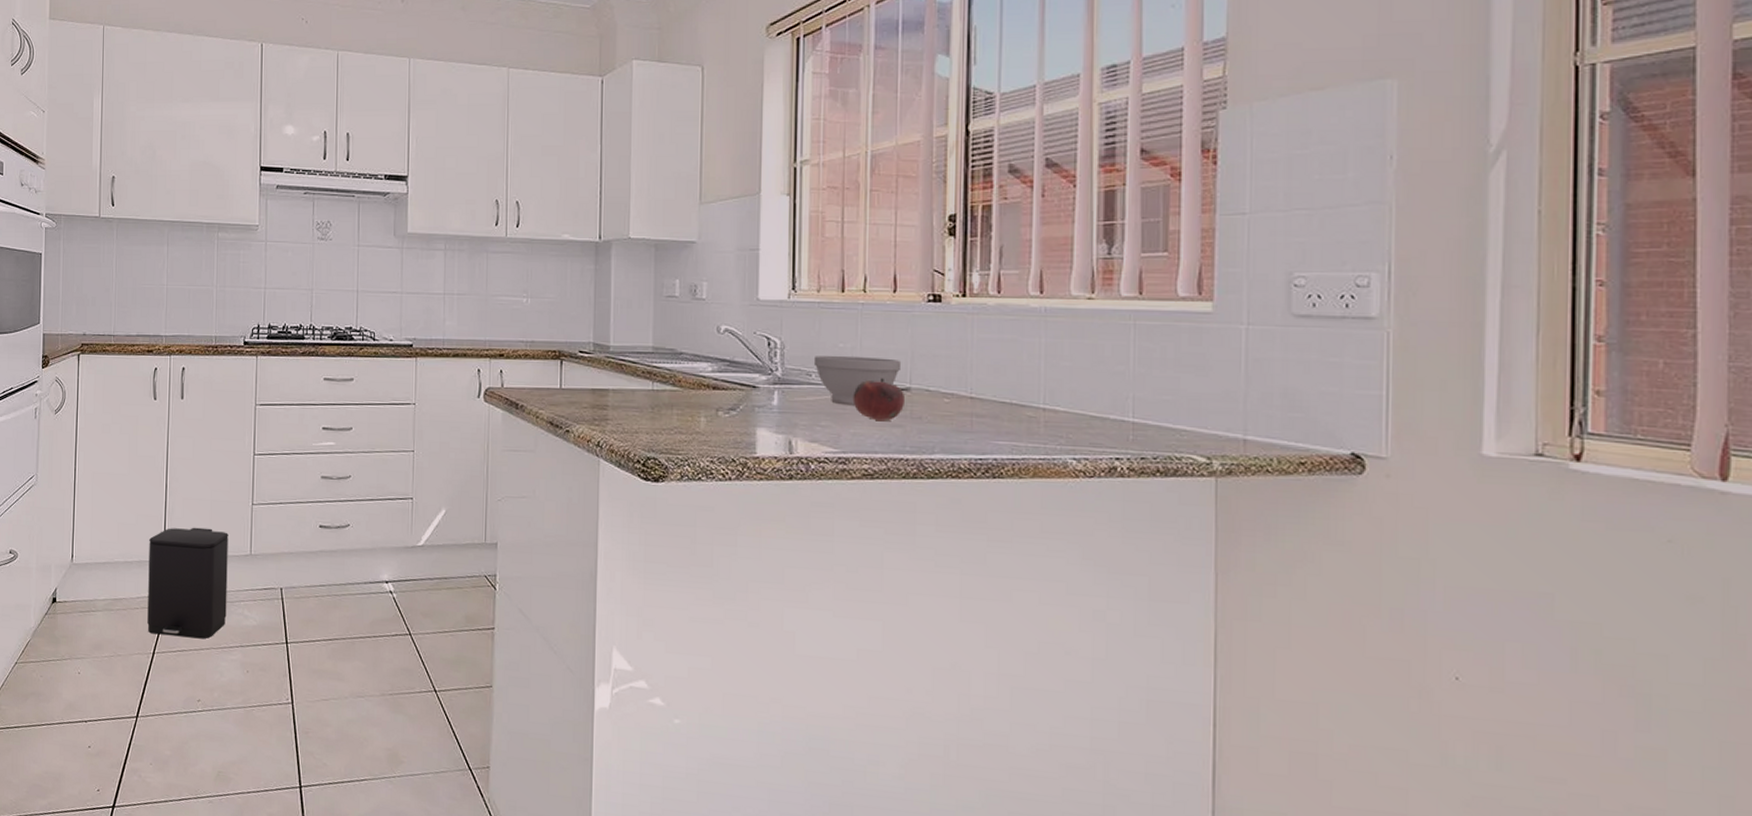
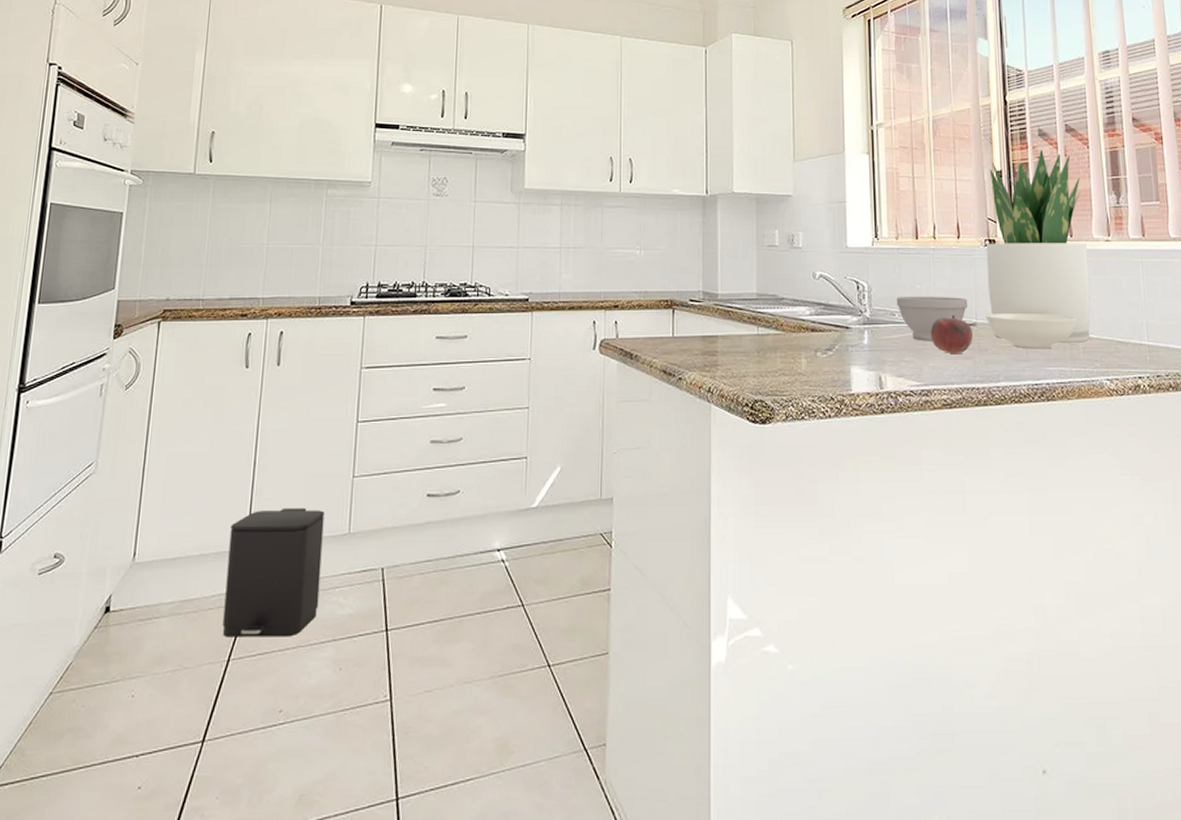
bowl: none [922,378,1040,421] -> present [985,312,1077,349]
planter: none [927,189,1061,416] -> present [986,149,1091,344]

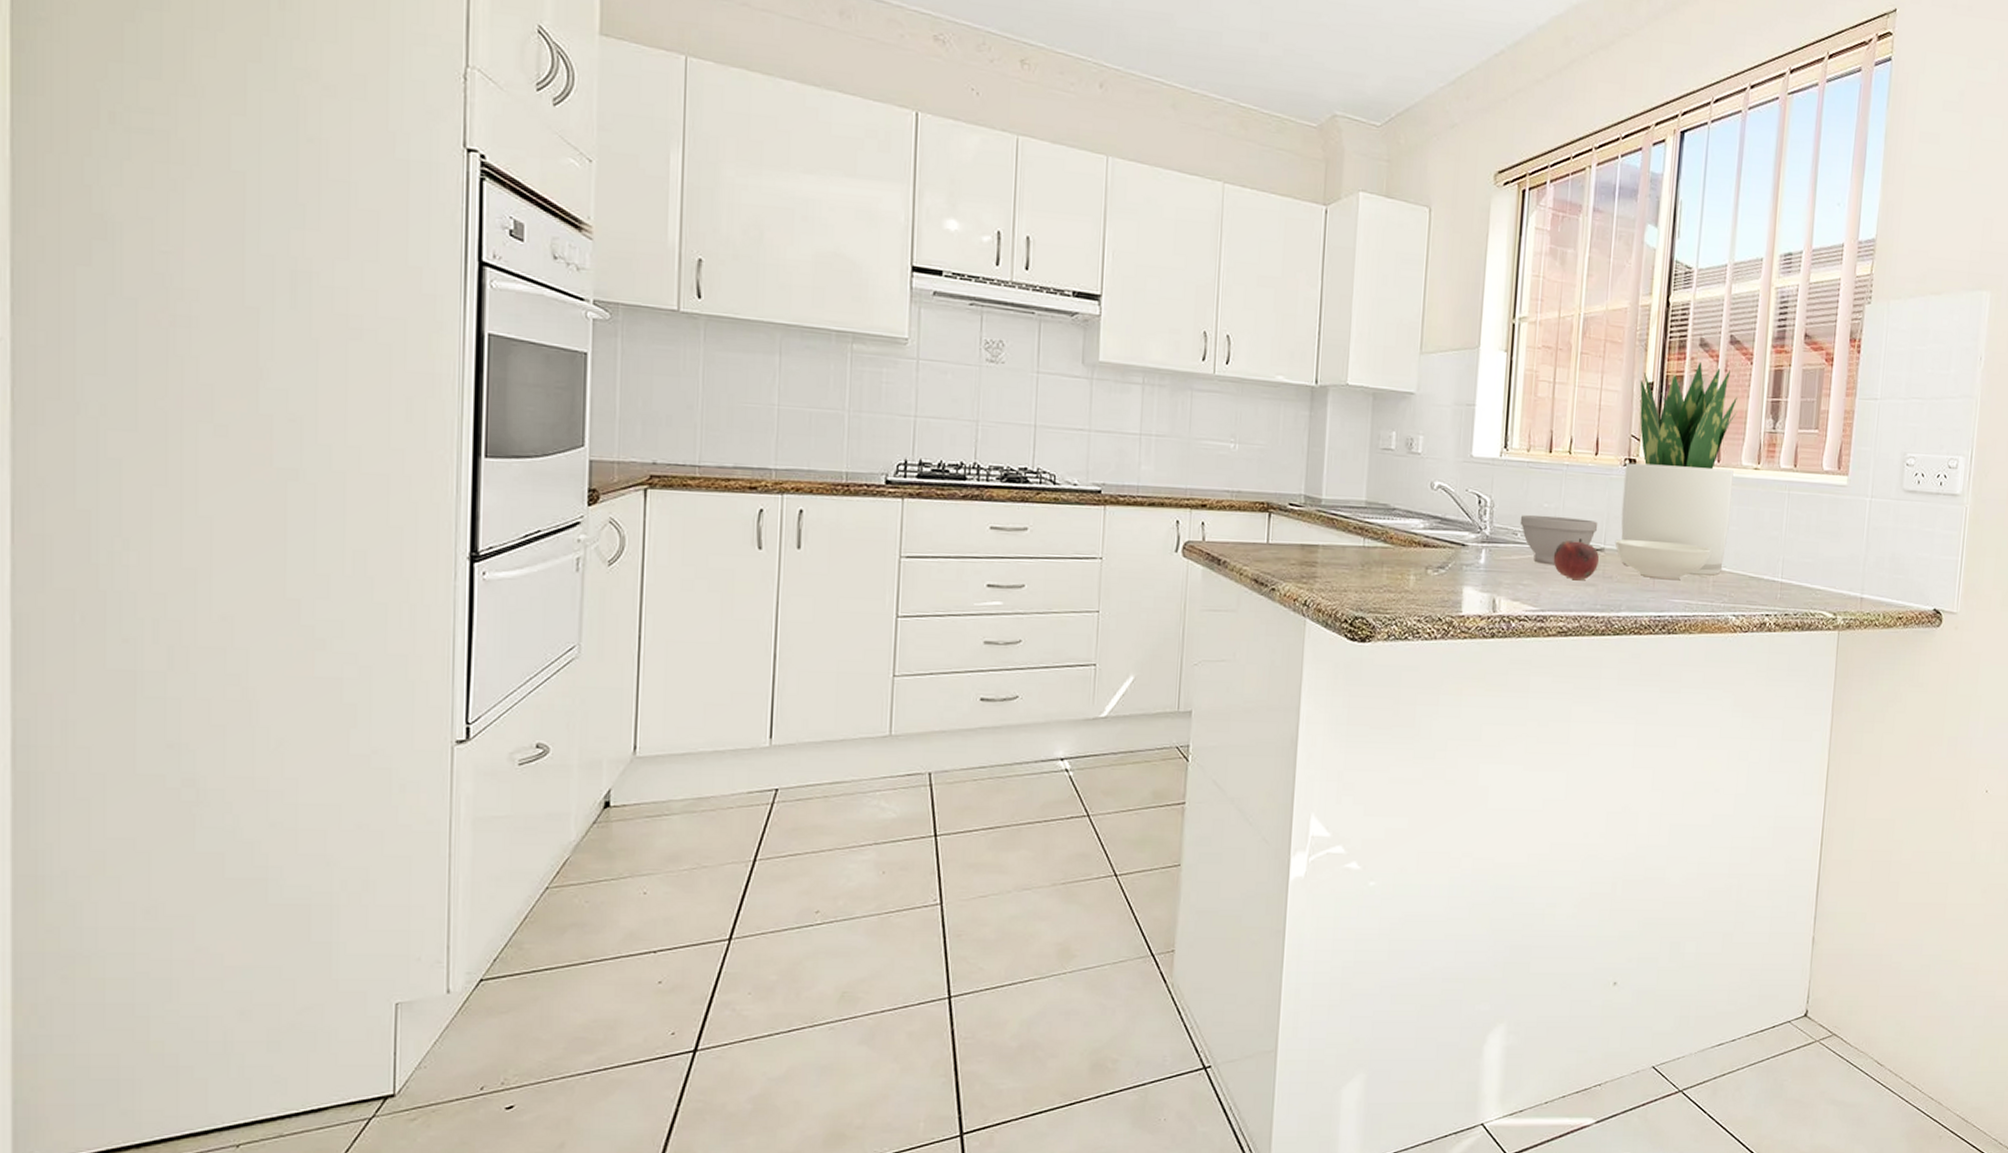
pedal bin: present [223,507,325,638] -> none [746,705,861,839]

